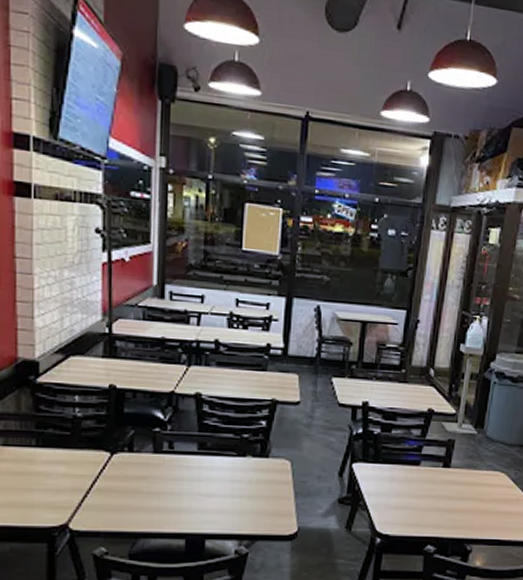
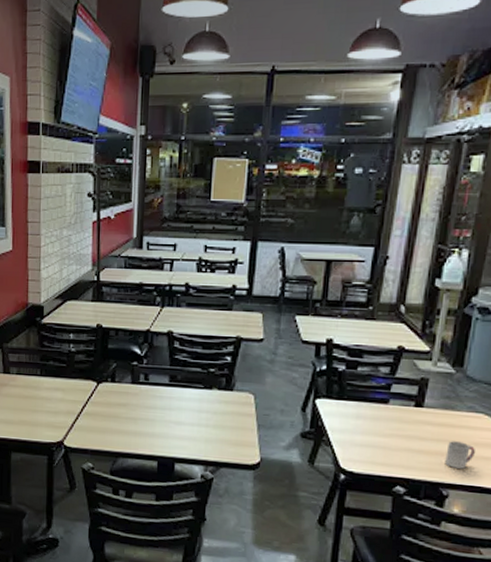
cup: none [469,498,494,524] -> present [445,441,475,469]

